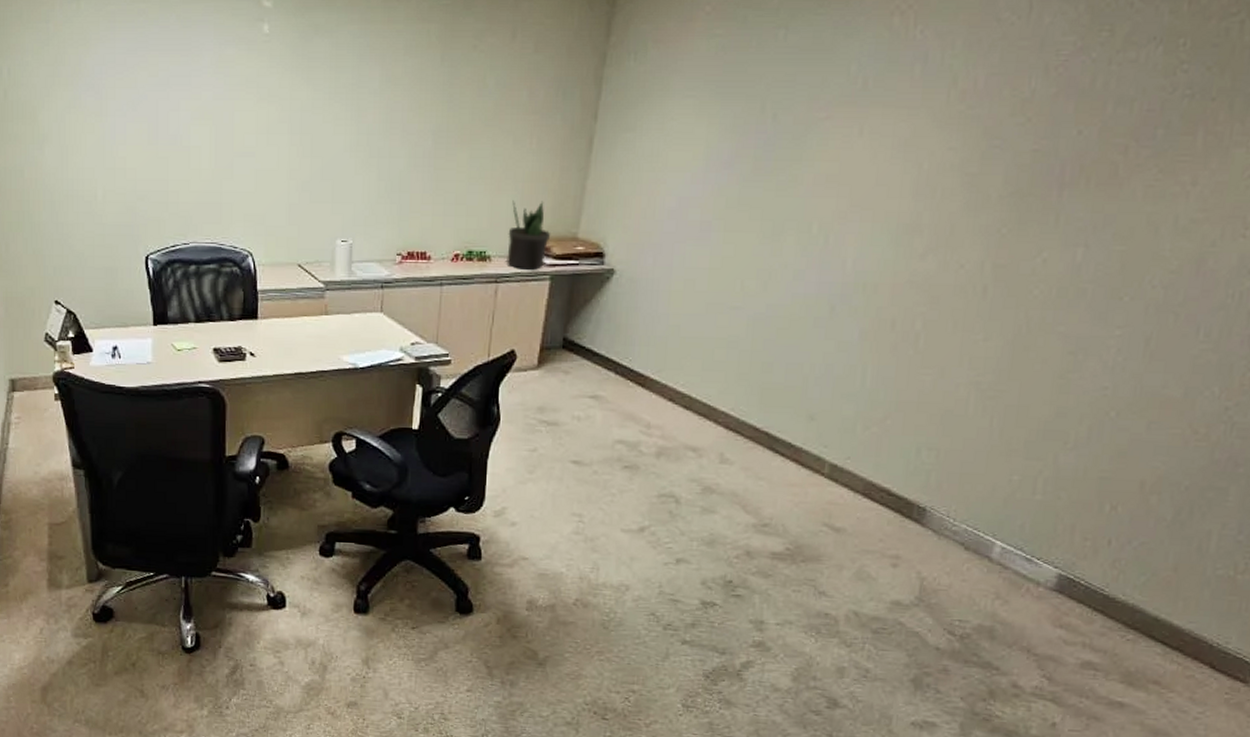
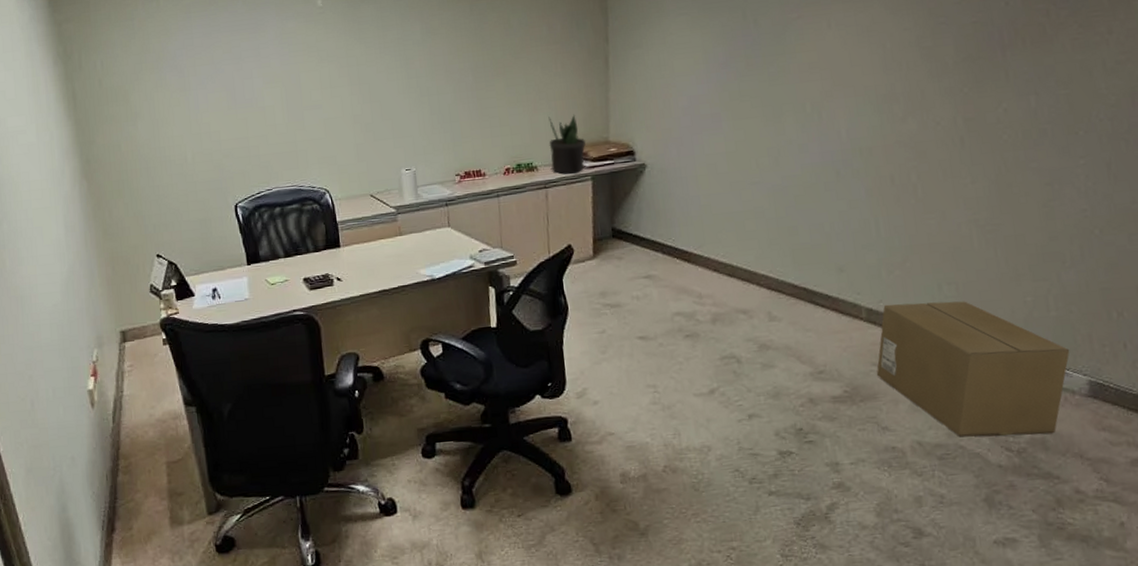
box: none [825,462,1047,624] -> present [876,301,1070,437]

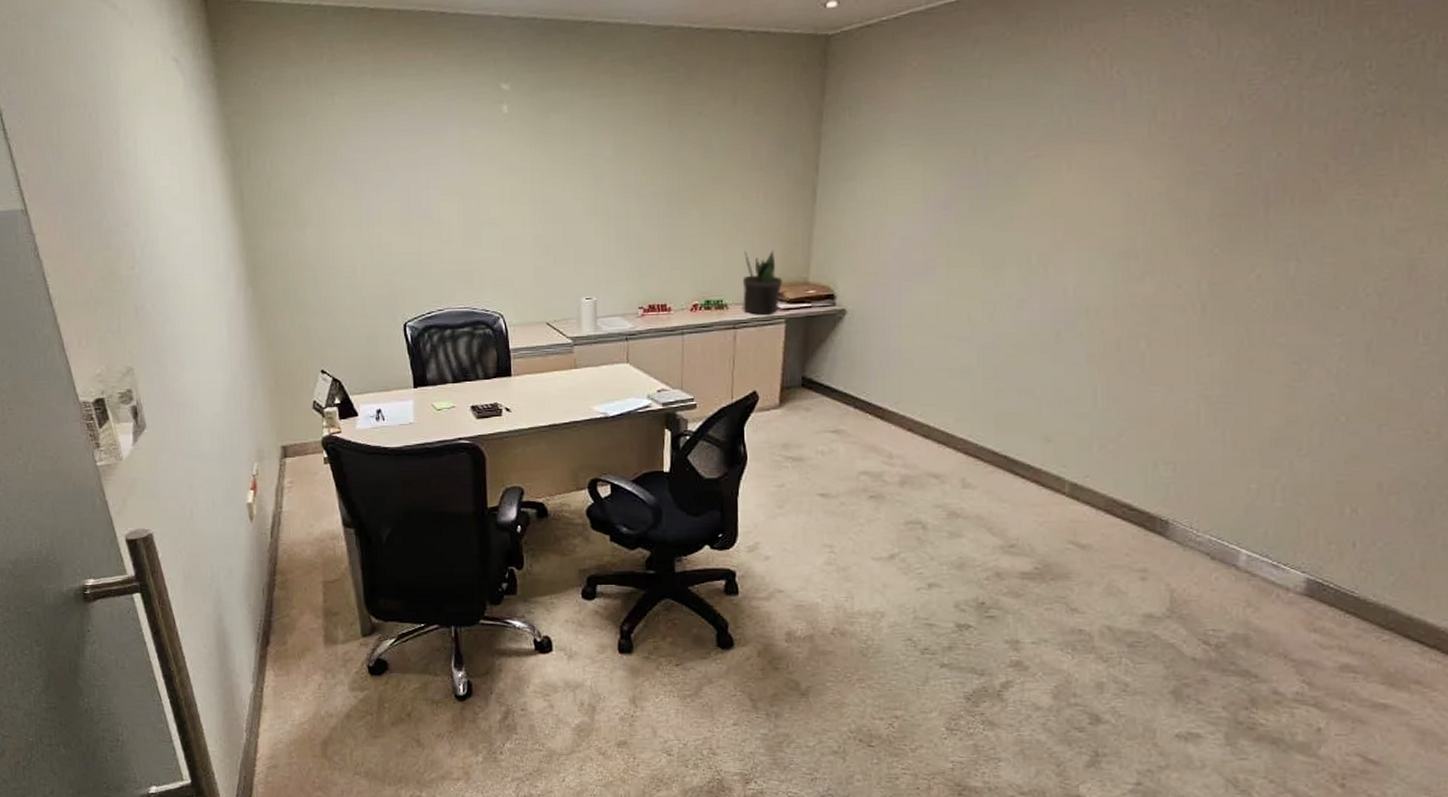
box: present [876,301,1070,437] -> none [1072,480,1291,631]

